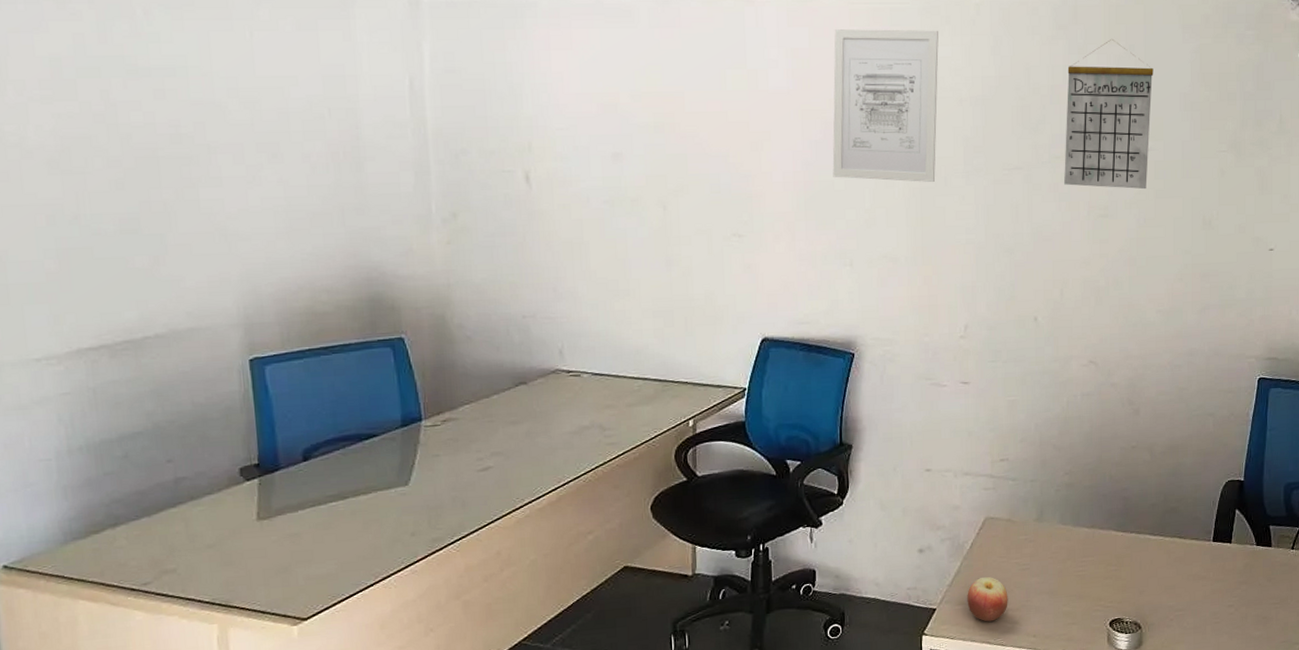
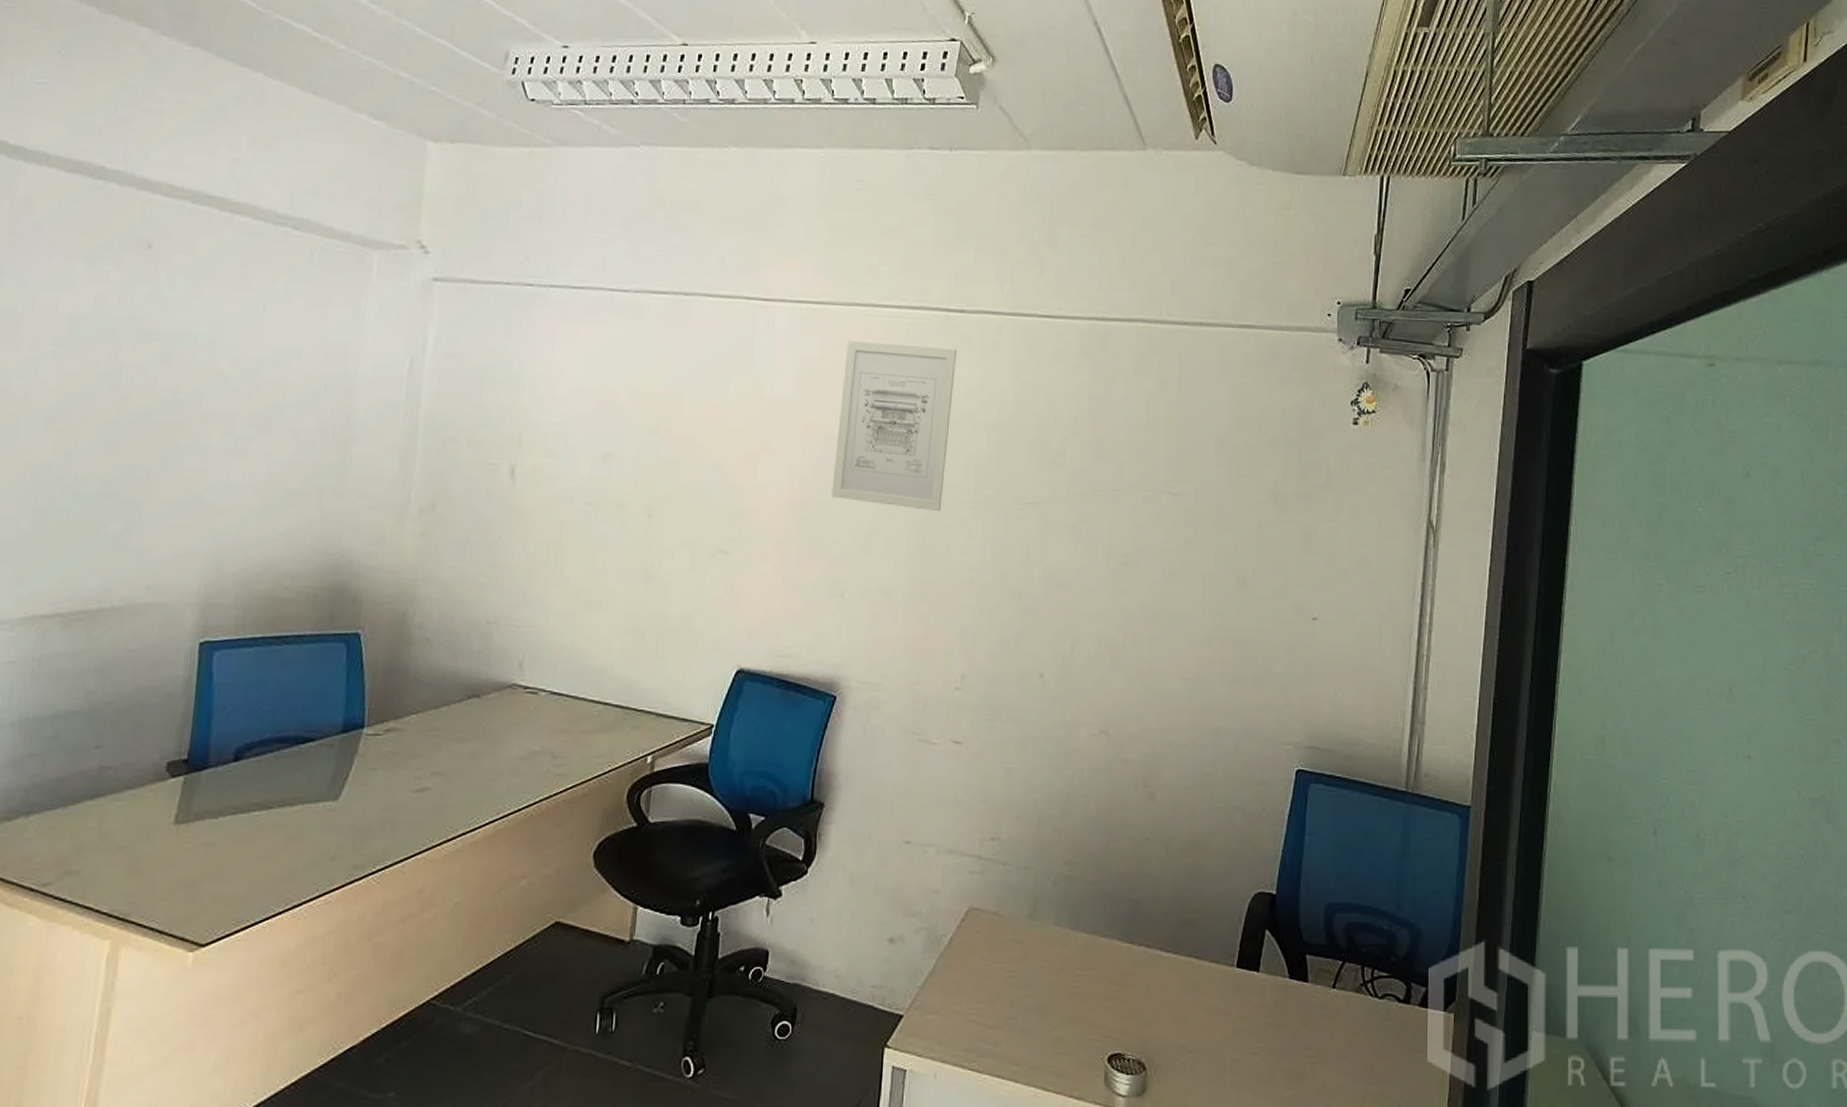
apple: present [967,576,1008,622] -> none [940,981,989,1039]
calendar: present [1064,39,1154,190] -> none [1082,372,1187,538]

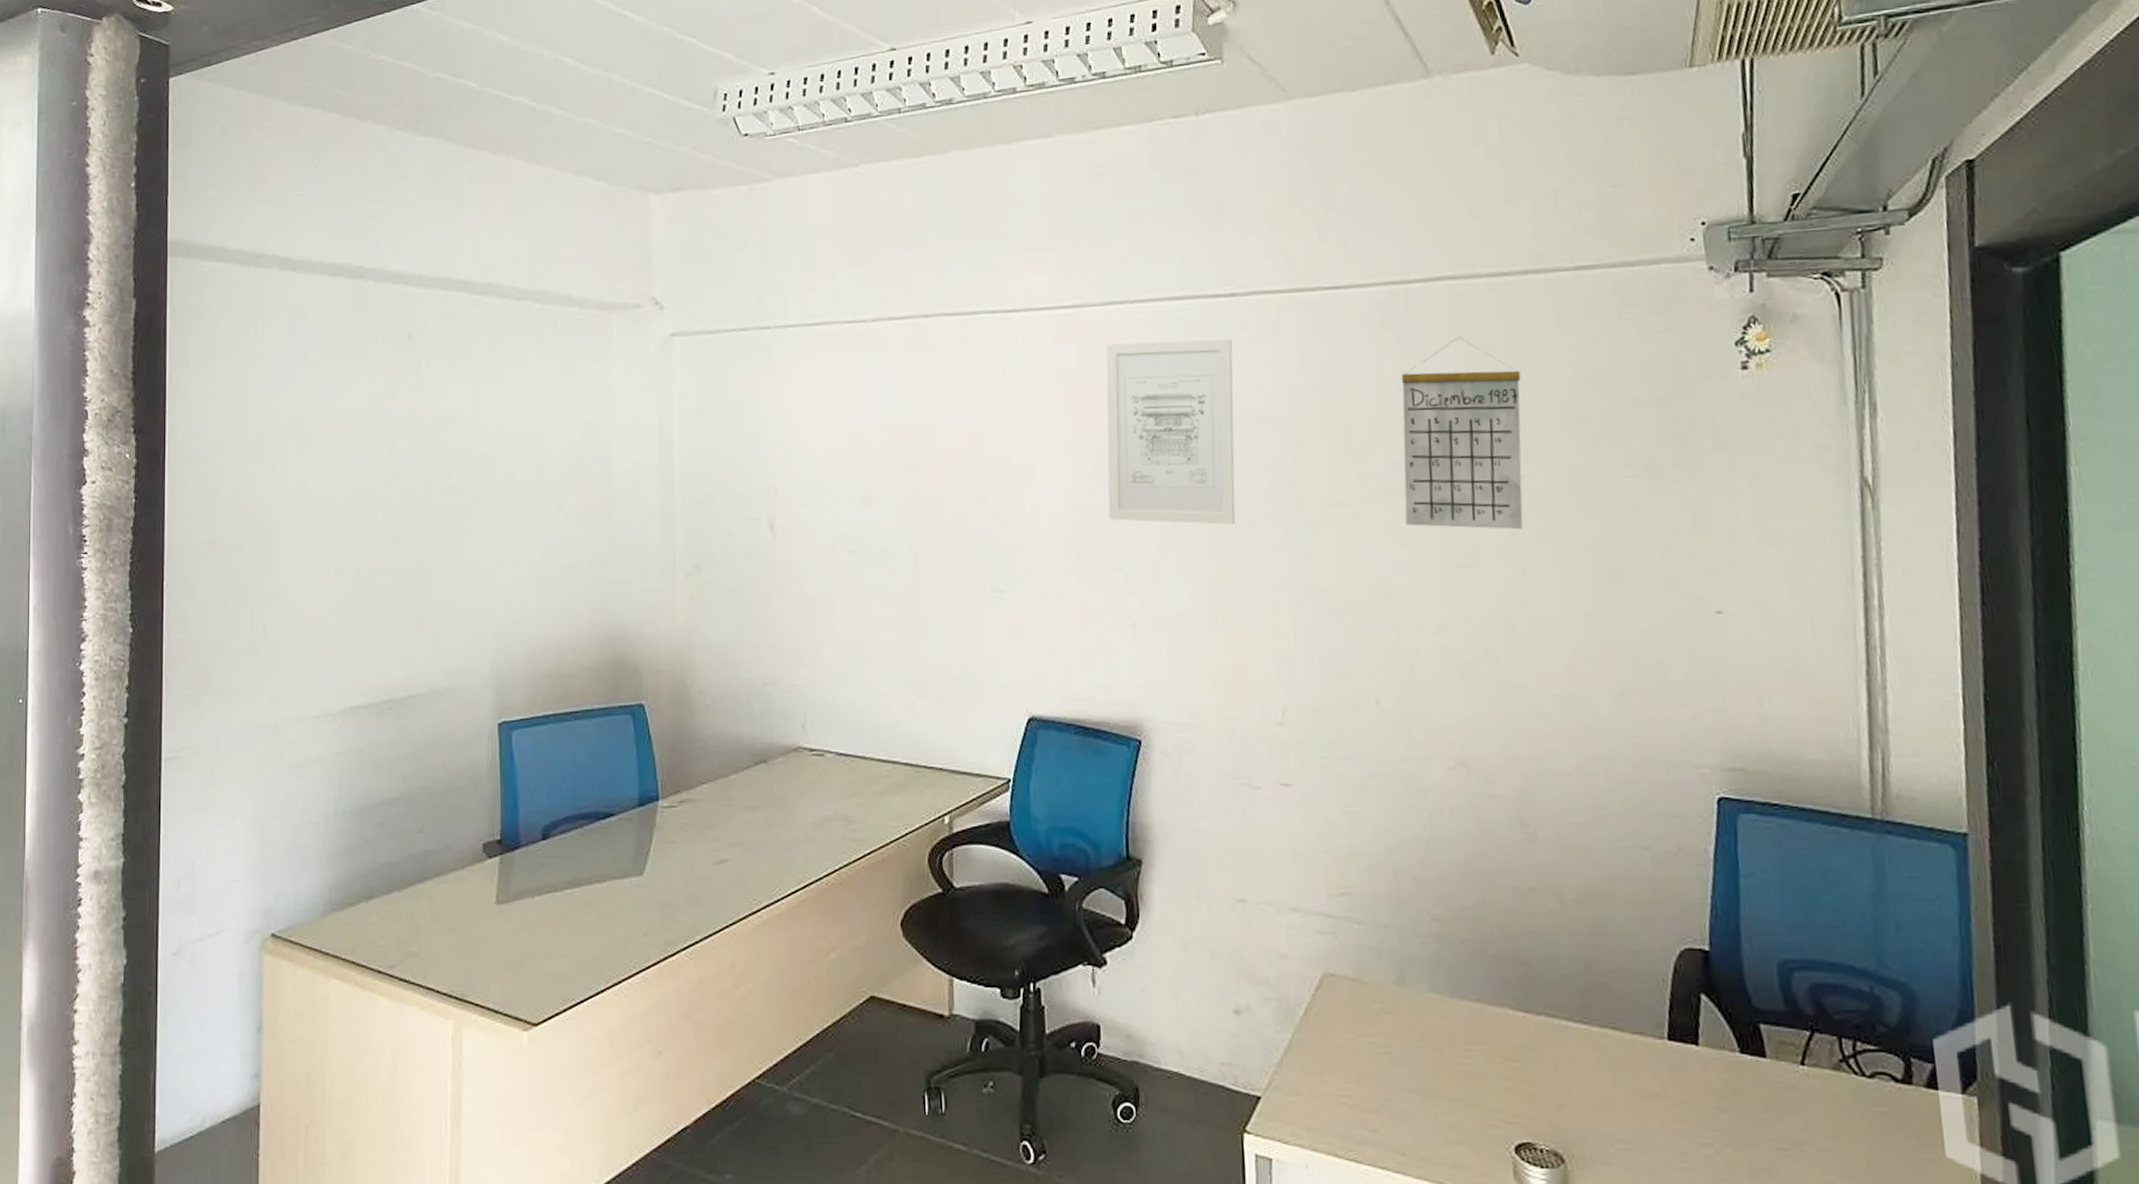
calendar: none [1082,372,1187,538] -> present [1401,337,1523,530]

